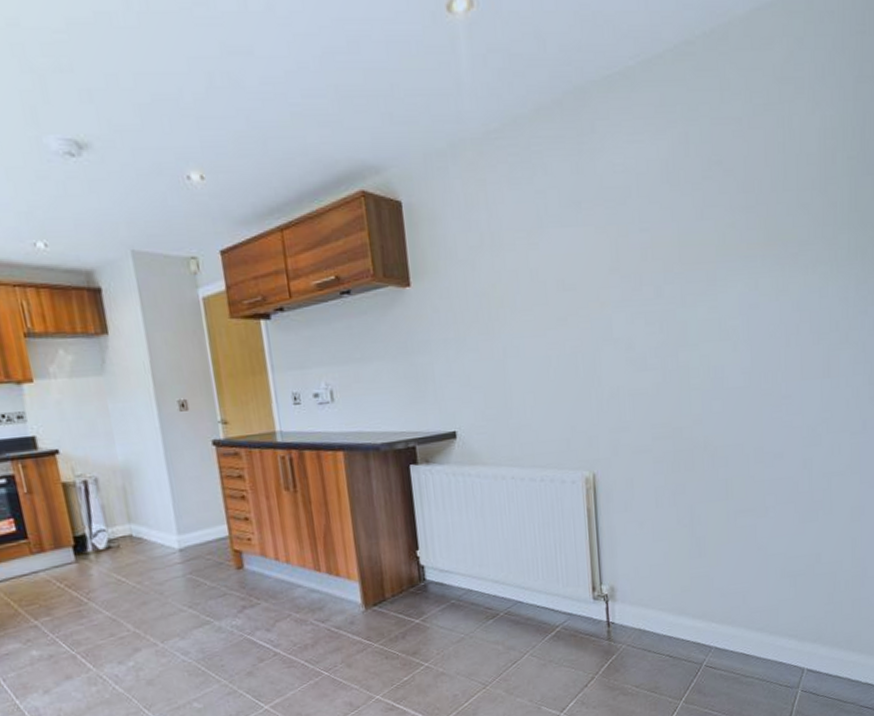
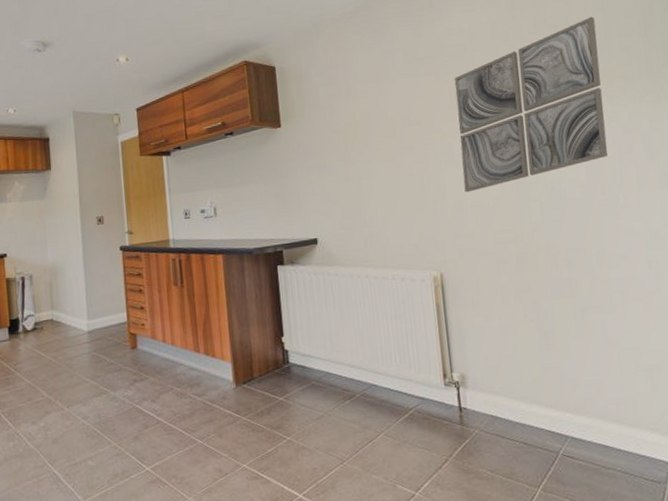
wall art: none [616,161,775,378] -> present [454,16,608,193]

